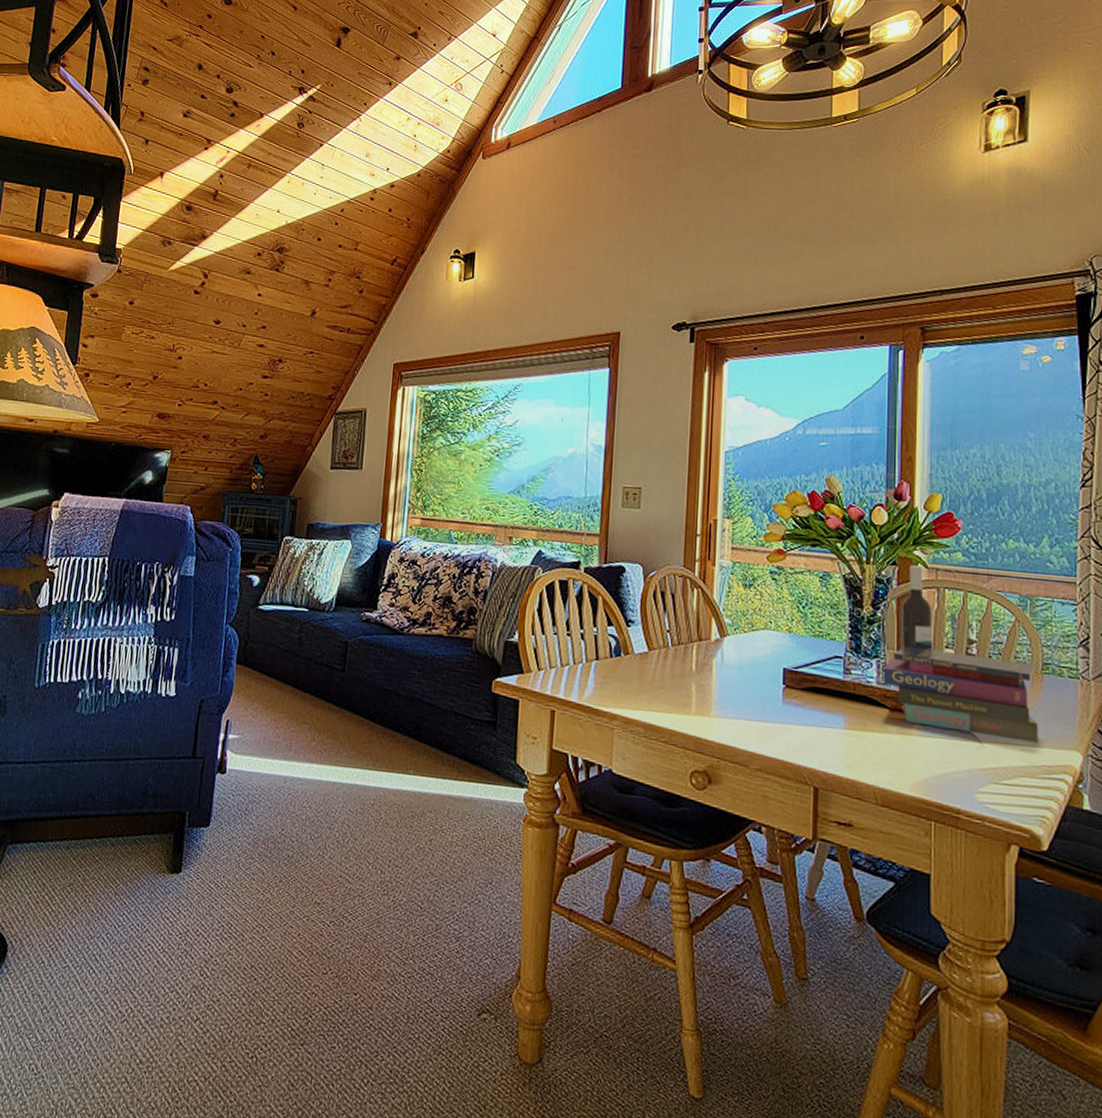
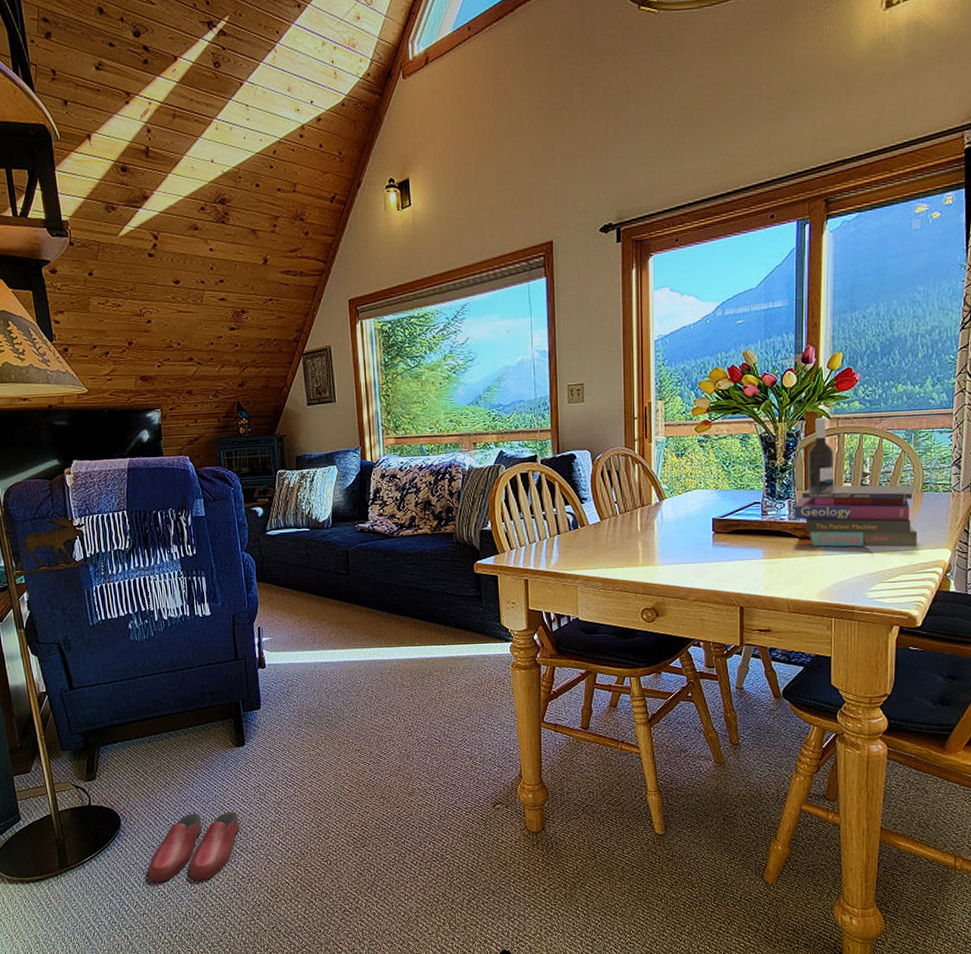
slippers: none [22,956,153,1058] -> present [148,812,239,883]

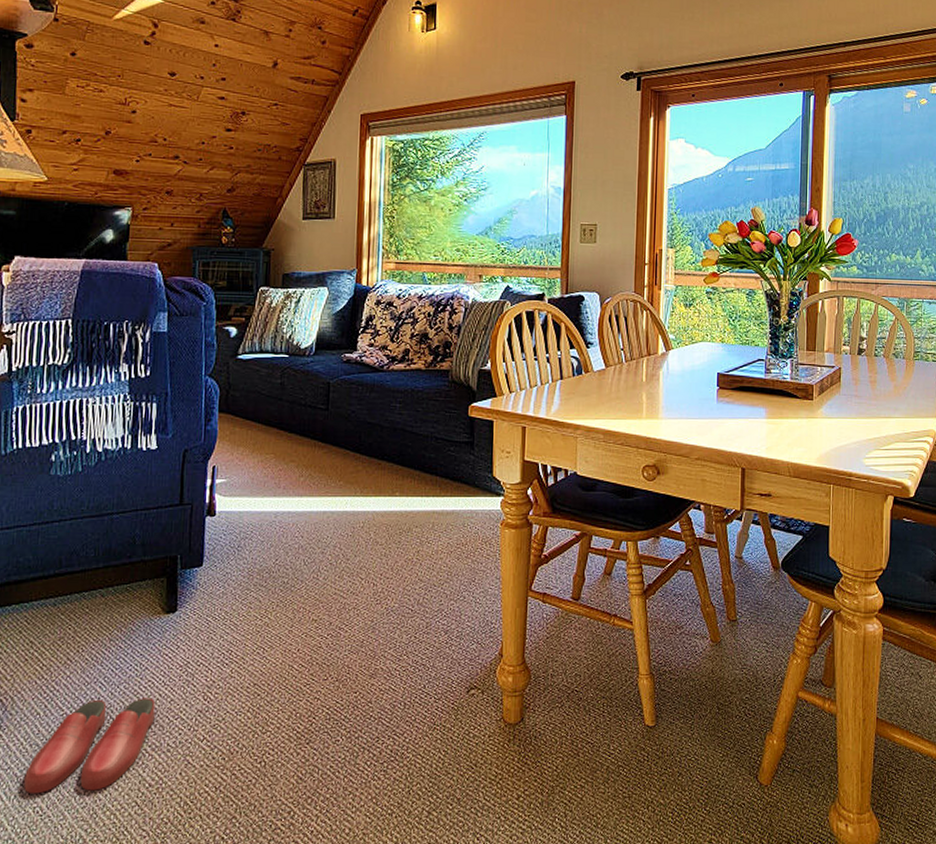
books: present [794,485,918,548] -> none [795,346,910,415]
wine bottle: present [807,418,835,488] -> none [809,280,834,349]

